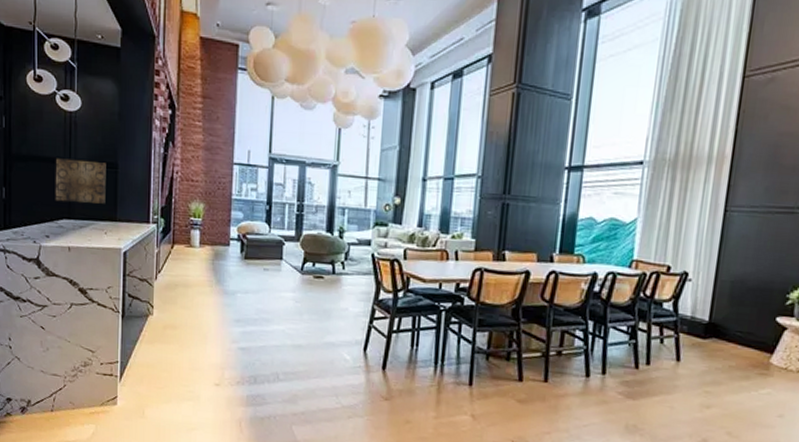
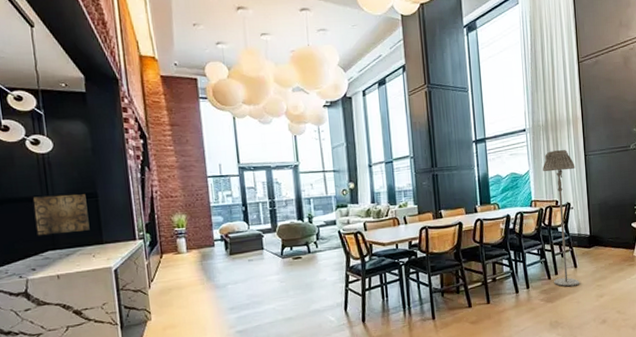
floor lamp: none [642,197,707,386] -> present [543,149,580,287]

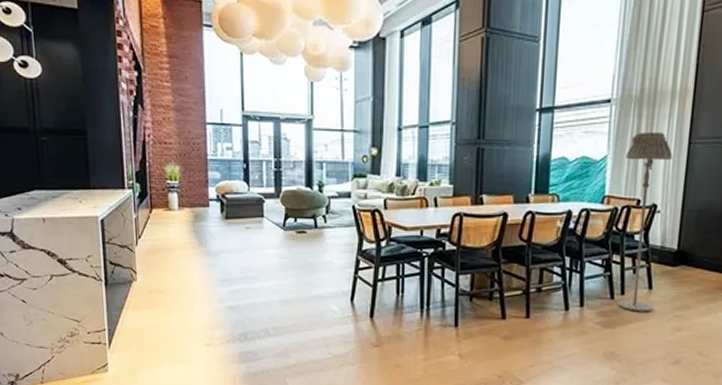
wall art: present [33,194,90,236] -> none [21,128,77,173]

